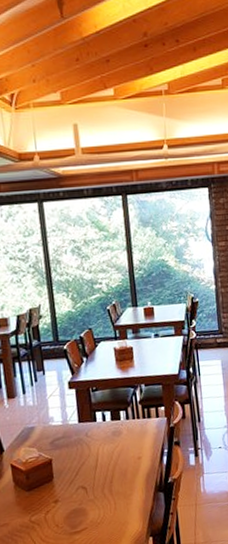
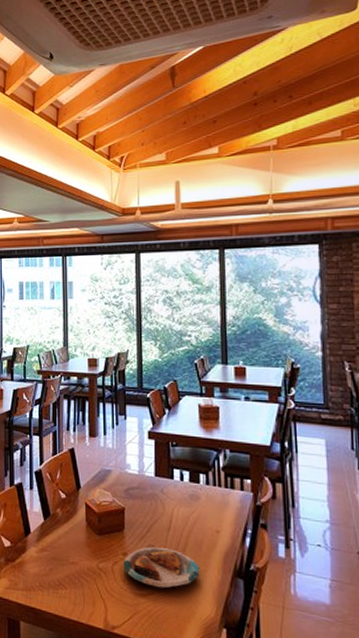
plate: none [55,484,127,523] -> present [123,547,200,588]

